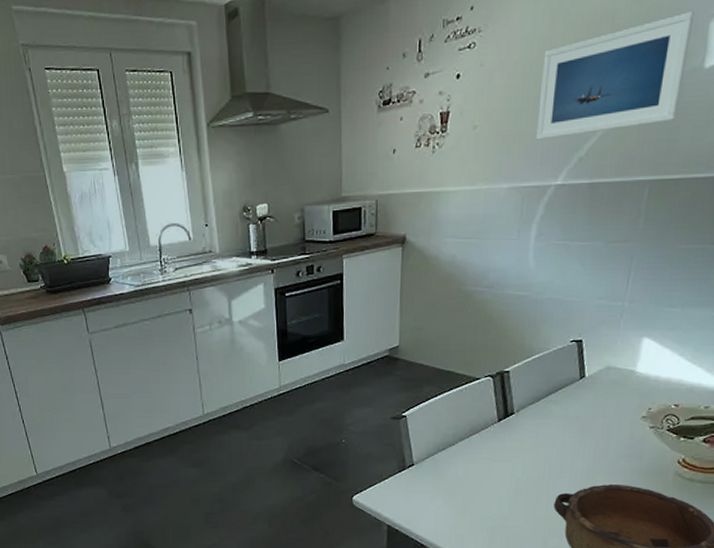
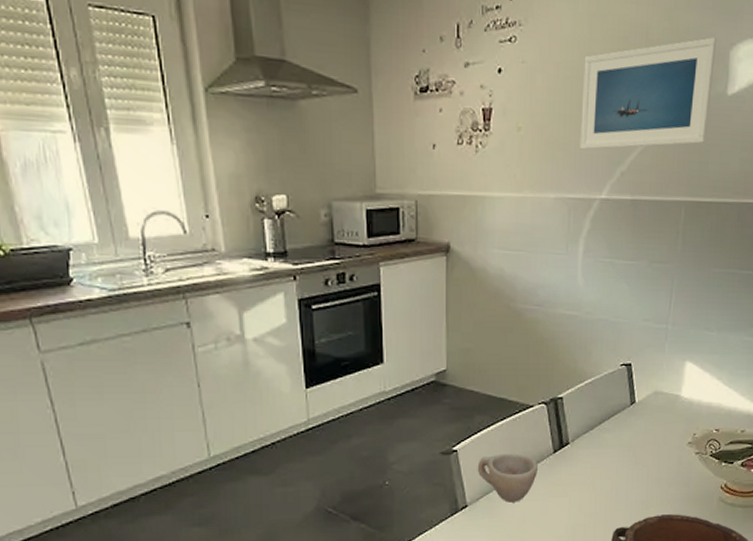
cup: none [424,420,482,464] -> present [477,453,538,503]

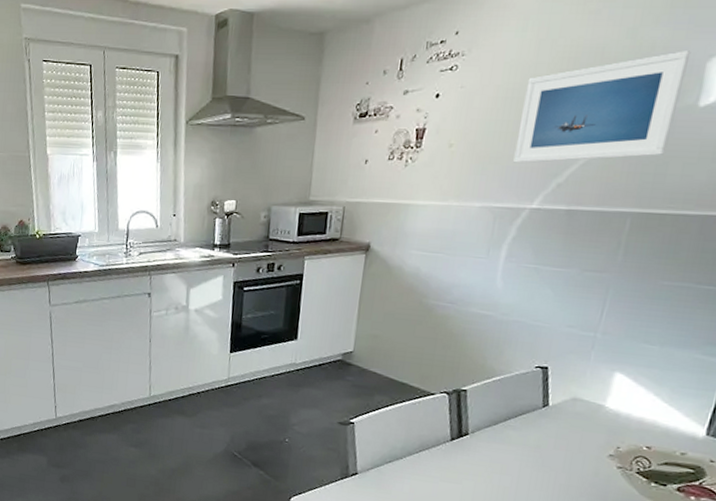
cup: present [477,453,538,503] -> none [371,432,433,480]

